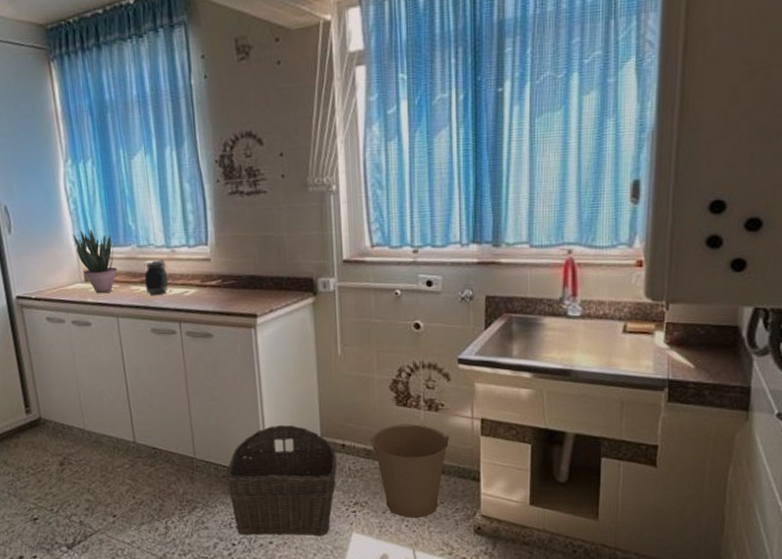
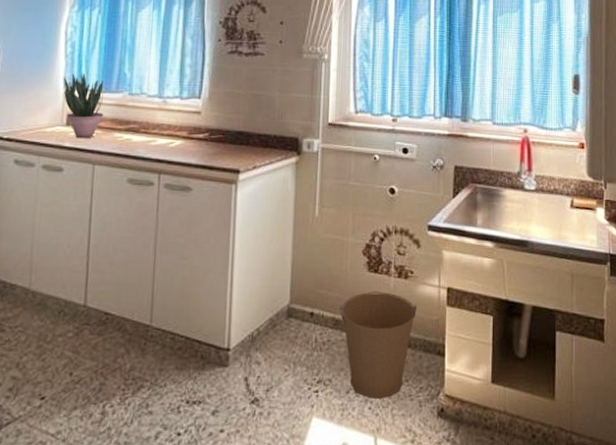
jar: present [144,259,169,295] -> none [129,109,156,144]
wicker basket: present [225,424,338,537] -> none [182,289,305,423]

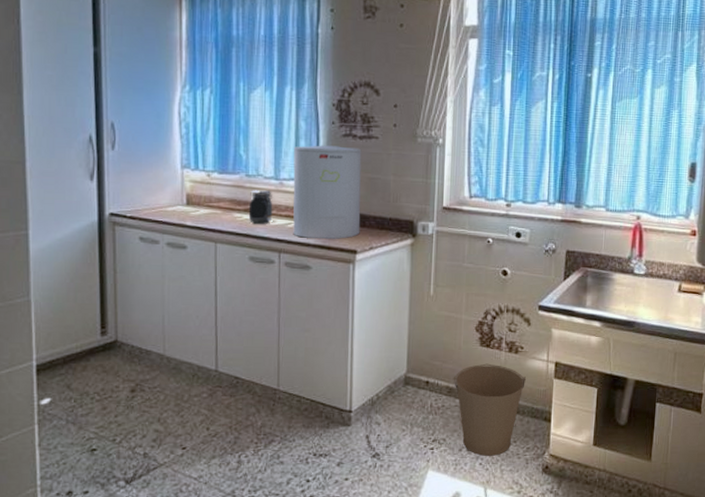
potted plant: present [63,73,104,139] -> none [180,154,223,218]
jar: none [129,109,156,144] -> present [248,190,273,224]
container: none [174,62,247,159] -> present [293,145,362,240]

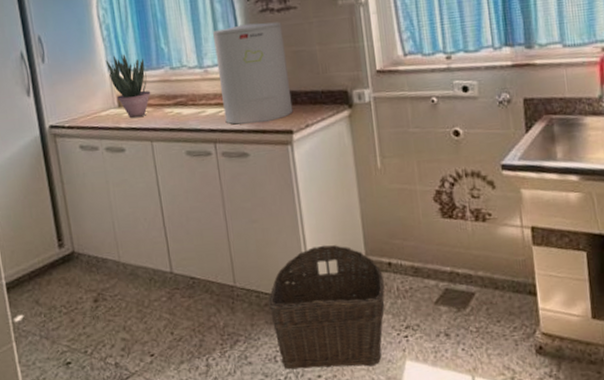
potted plant: none [180,154,223,218] -> present [105,54,151,119]
jar: present [248,190,273,224] -> none [177,80,203,117]
wicker basket: none [308,359,421,474] -> present [268,245,385,370]
bucket: present [453,363,526,456] -> none [417,236,500,340]

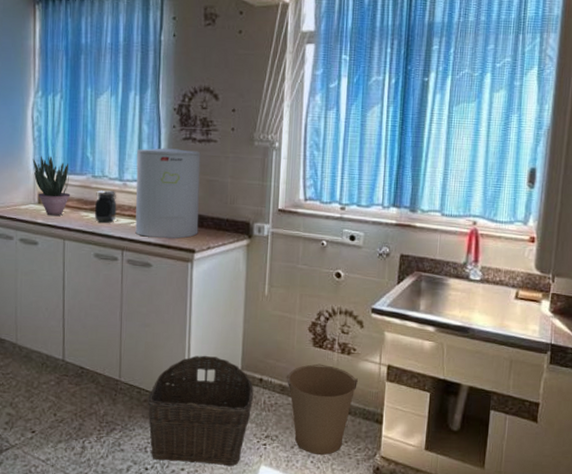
jar: none [177,80,203,117] -> present [94,190,117,223]
bucket: none [417,236,500,340] -> present [286,363,358,455]

